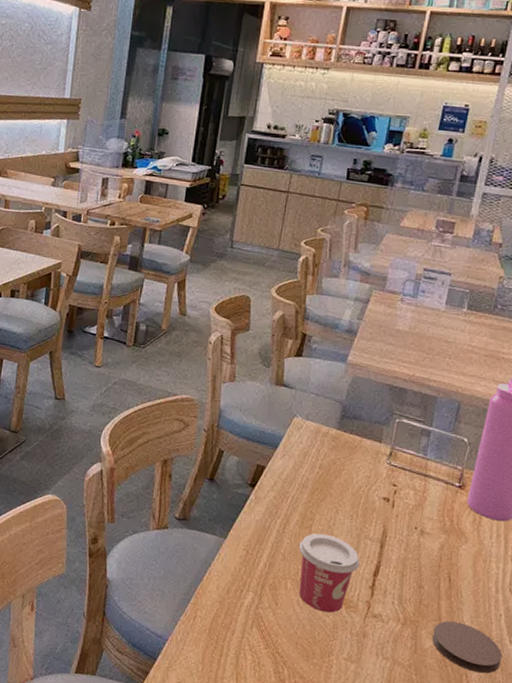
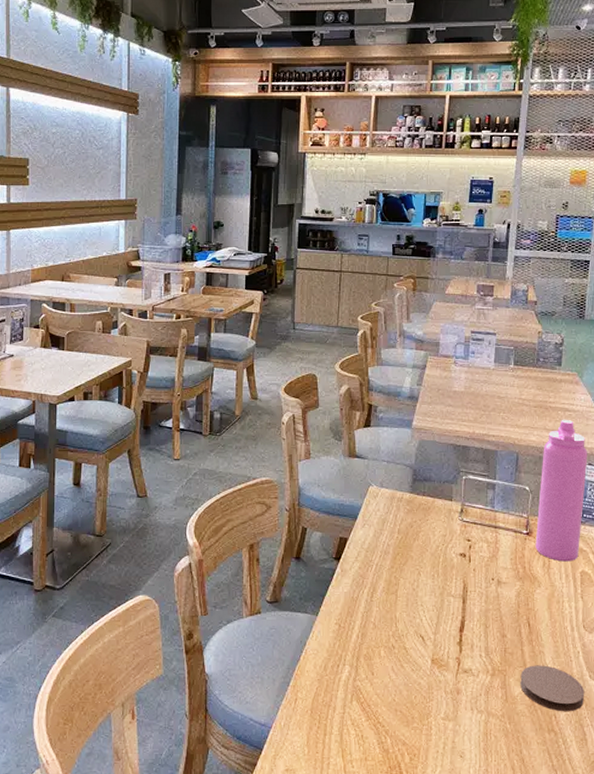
cup: present [298,533,360,613] -> none [387,597,445,675]

